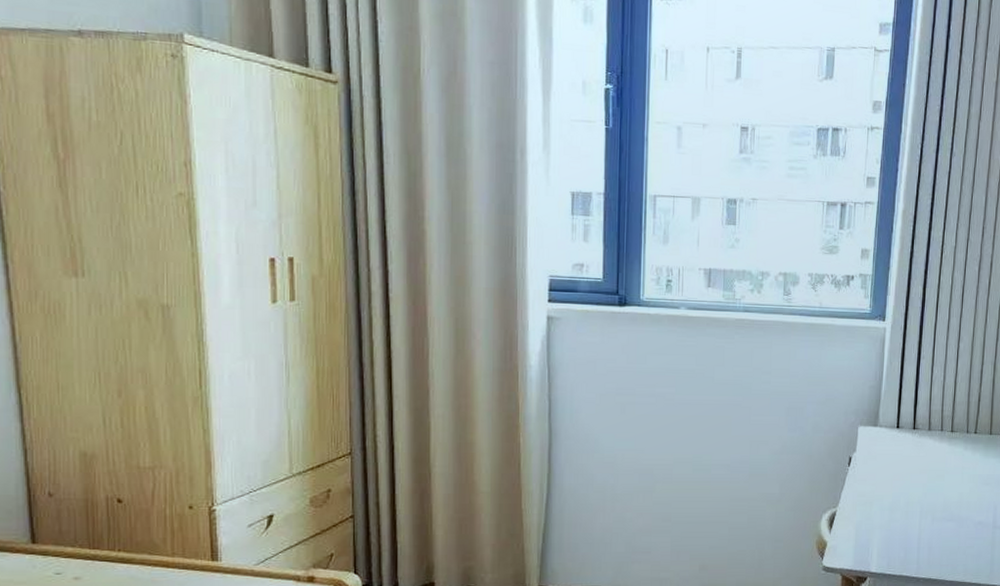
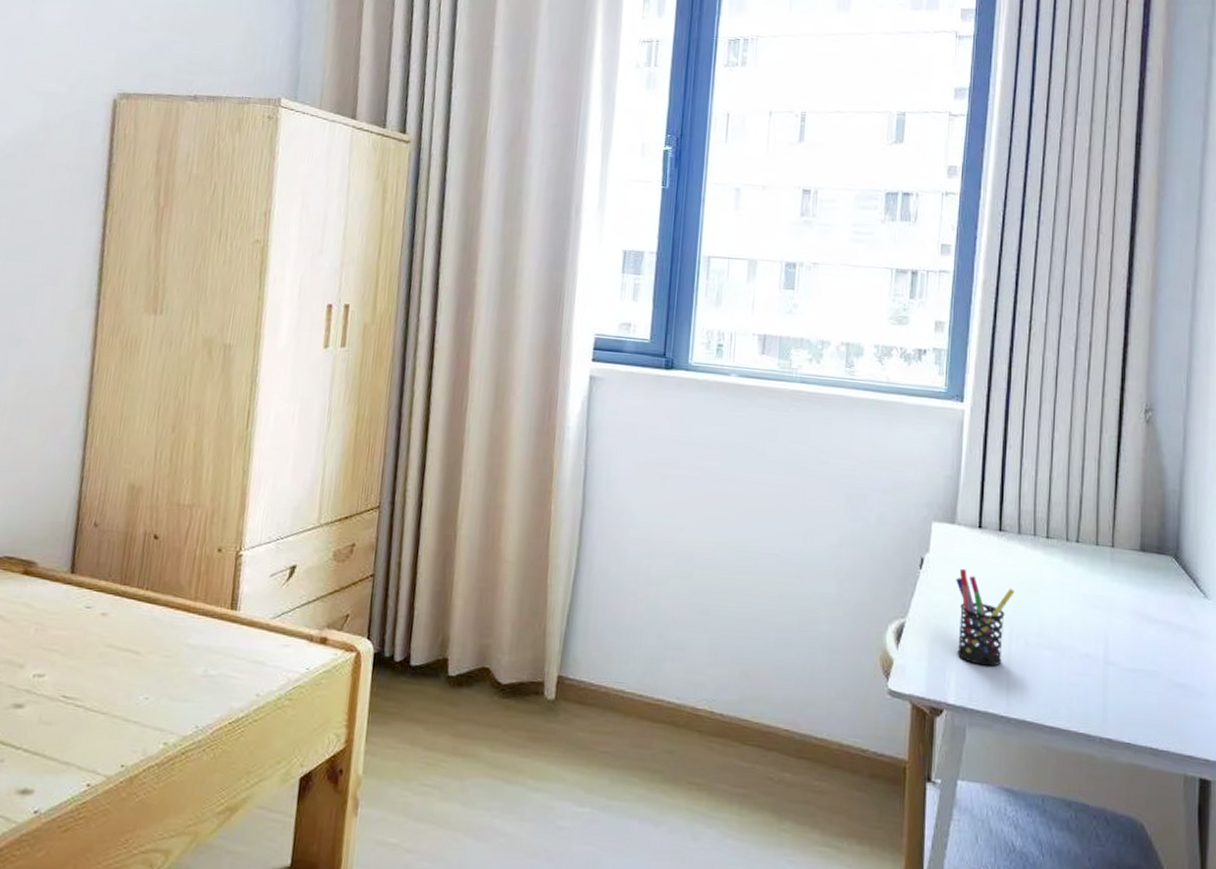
pen holder: none [878,464,925,539] -> present [956,569,1015,667]

